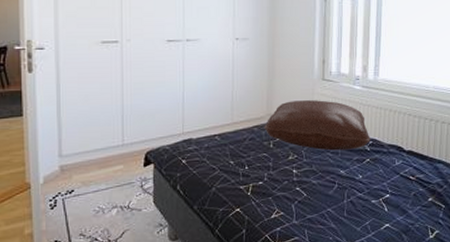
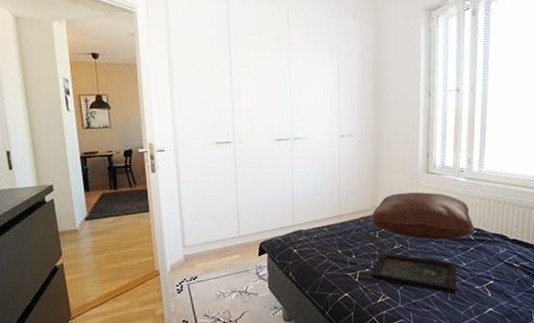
tray: none [264,164,353,210] -> present [370,253,457,295]

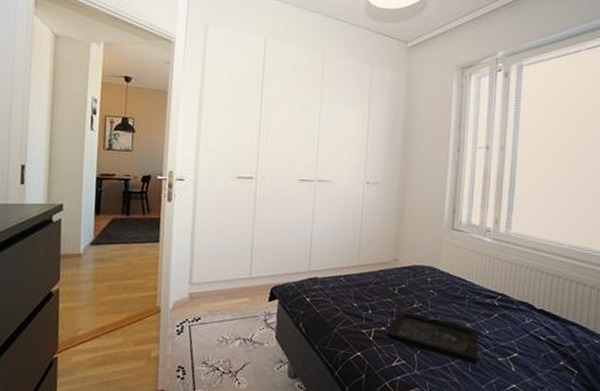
pillow: present [370,192,475,240] -> none [390,248,500,303]

